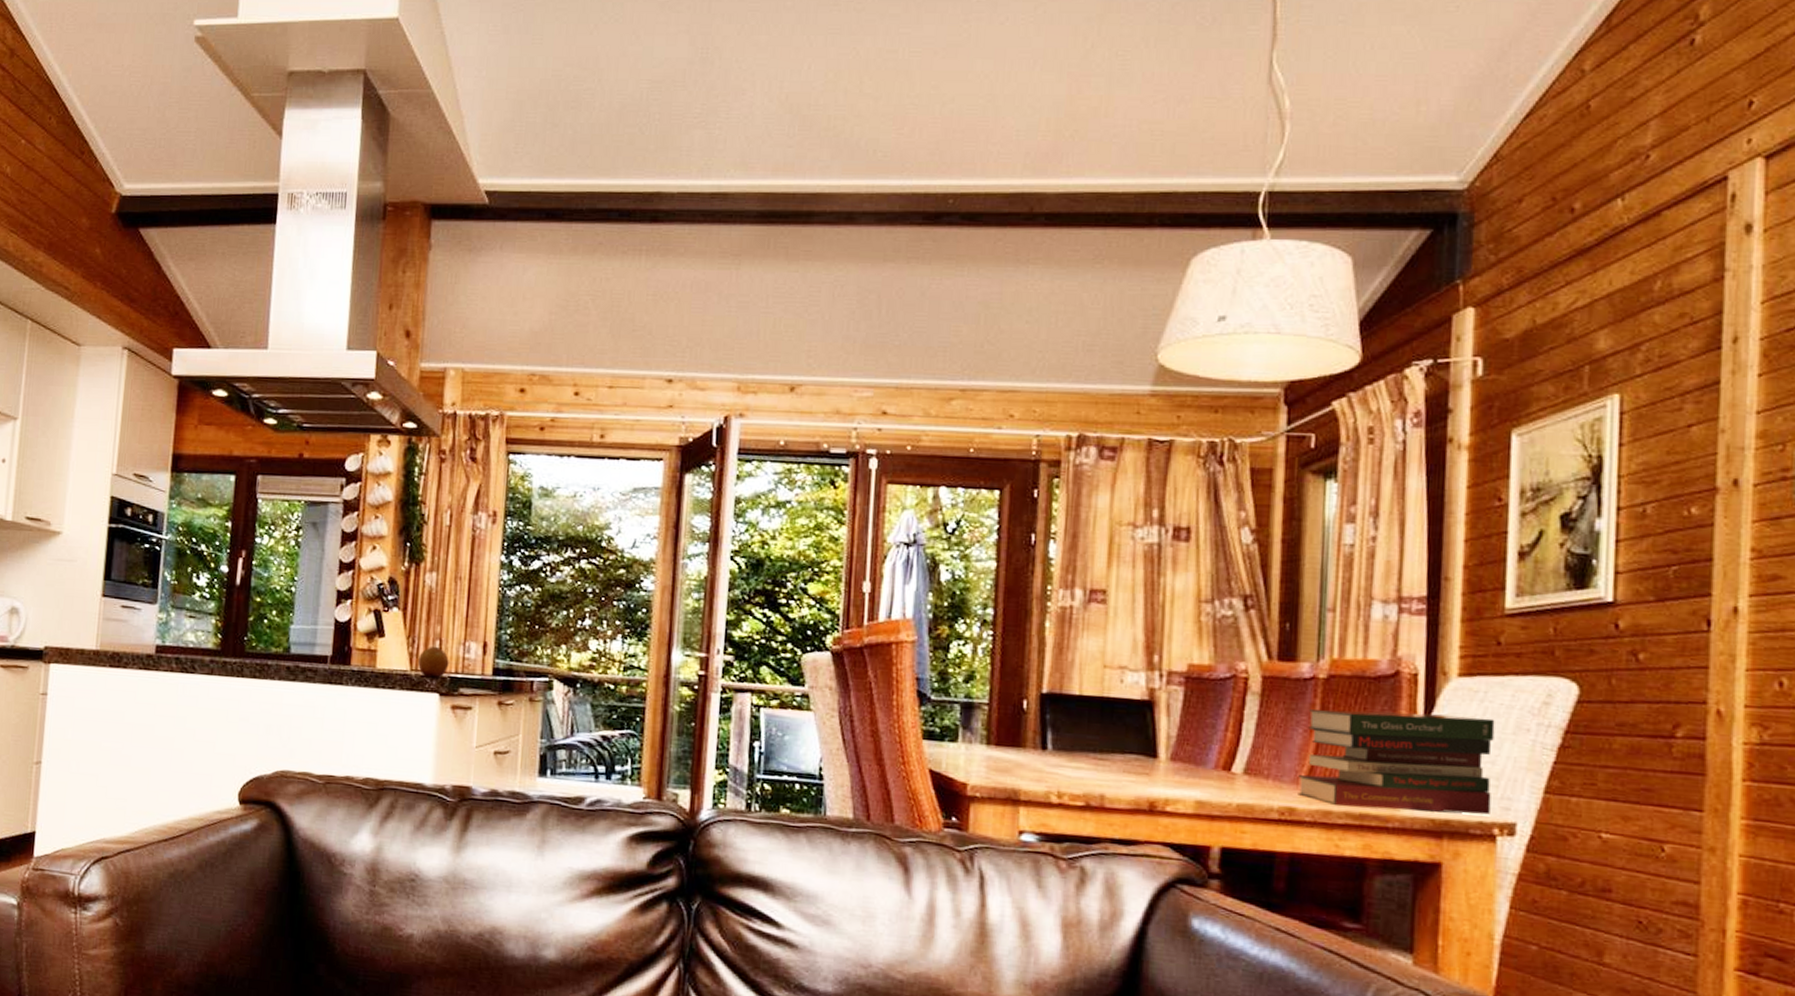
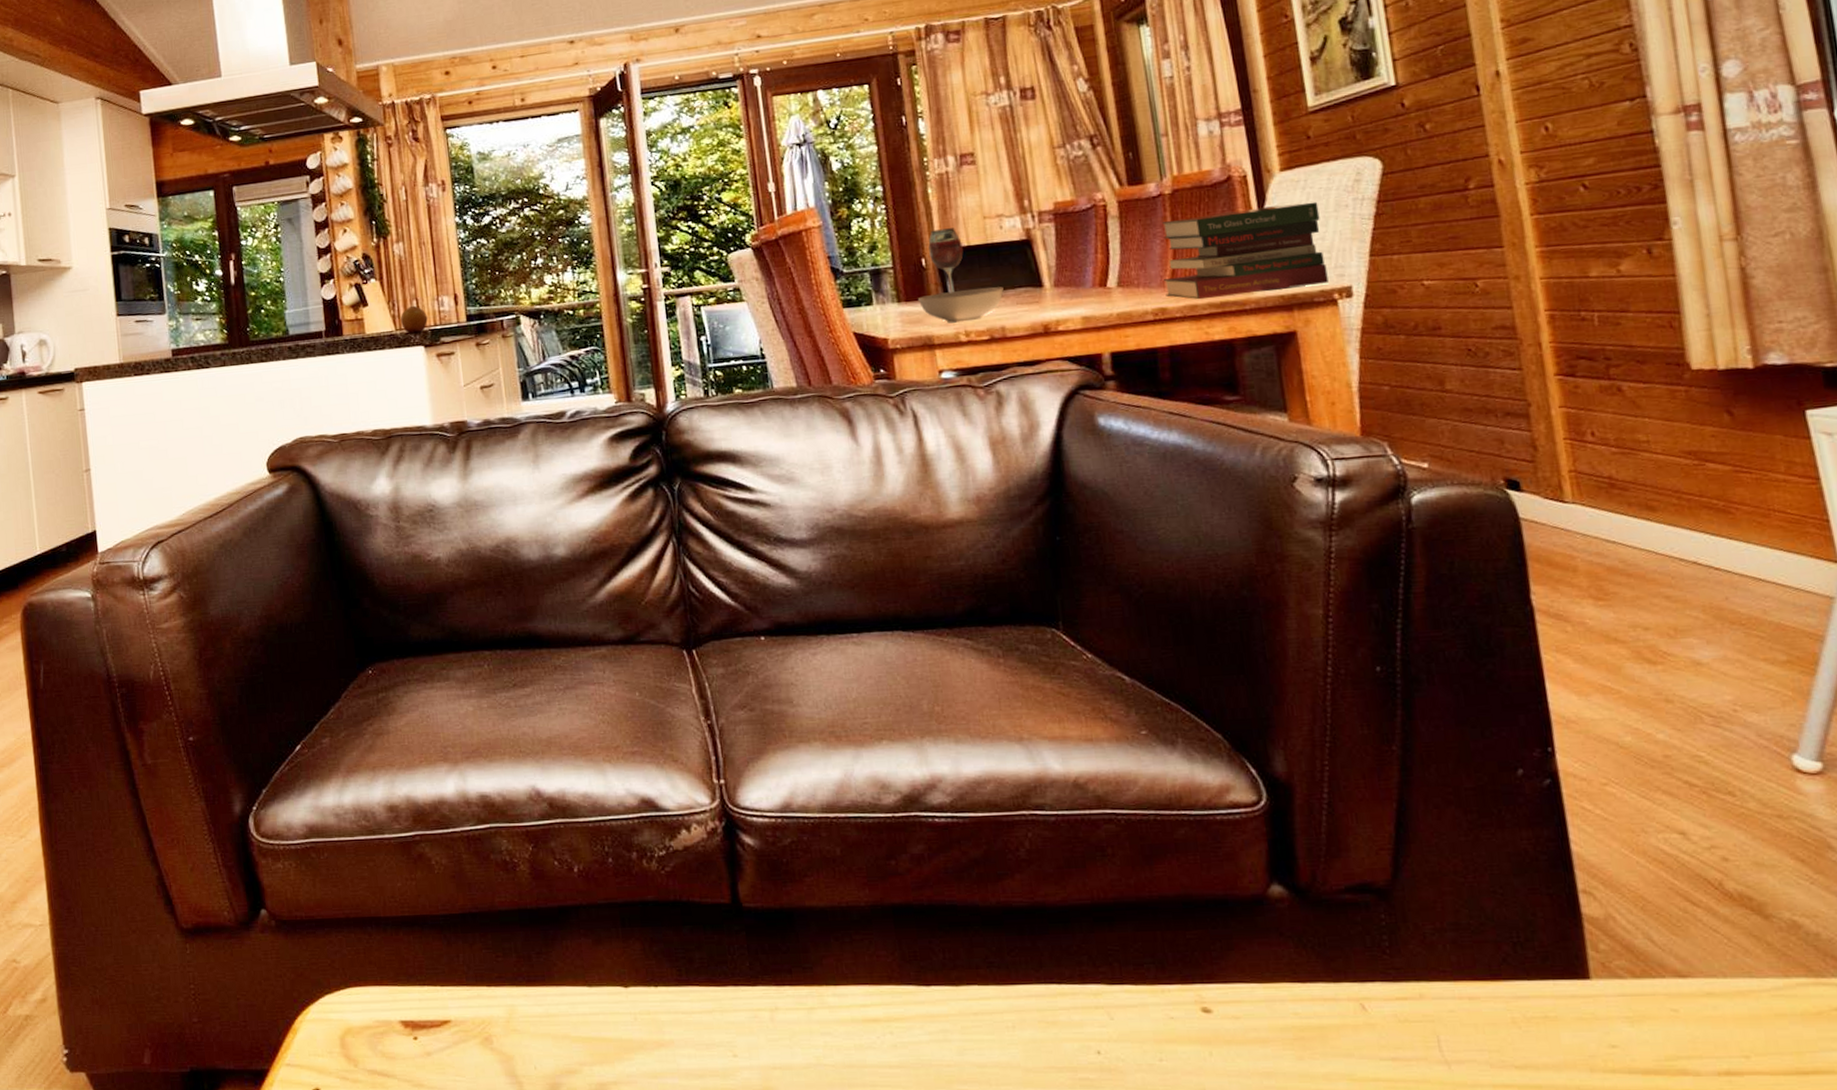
bowl: none [1010,742,1111,782] -> present [917,287,1004,323]
wineglass: none [1033,670,1074,746] -> present [928,228,963,293]

